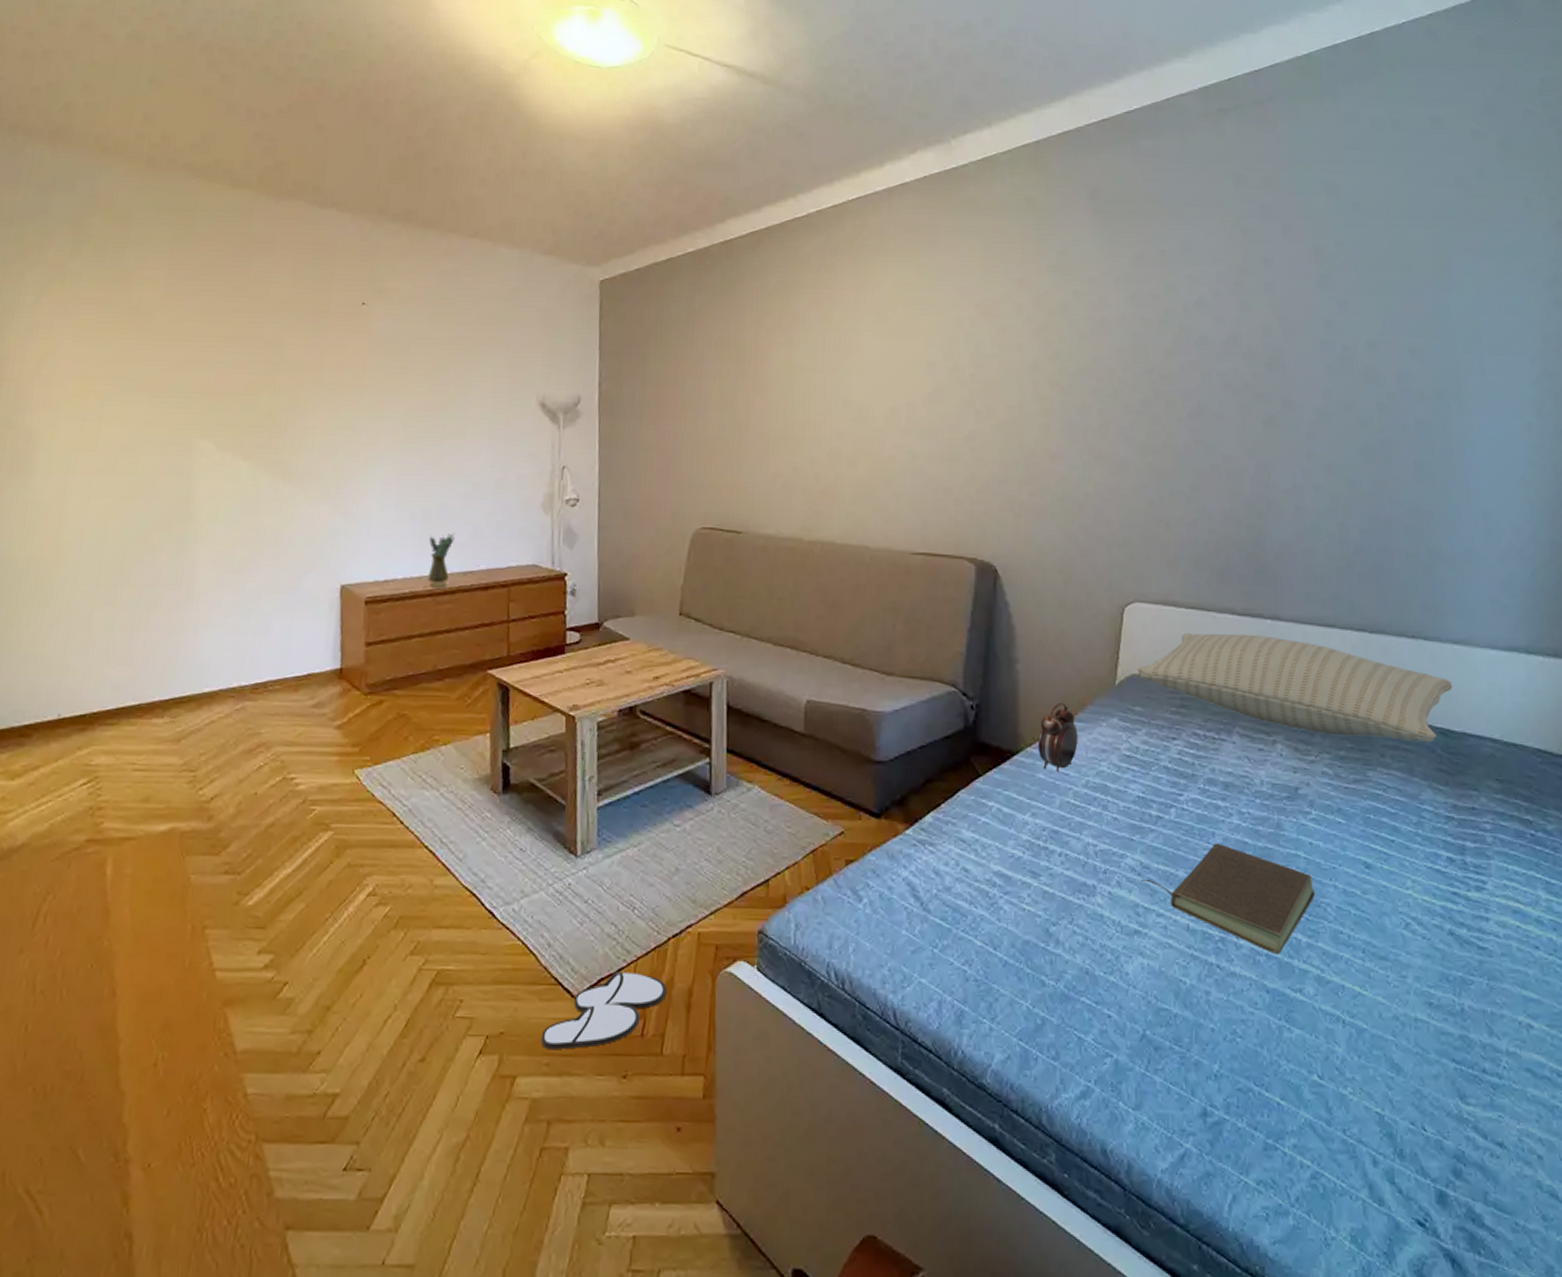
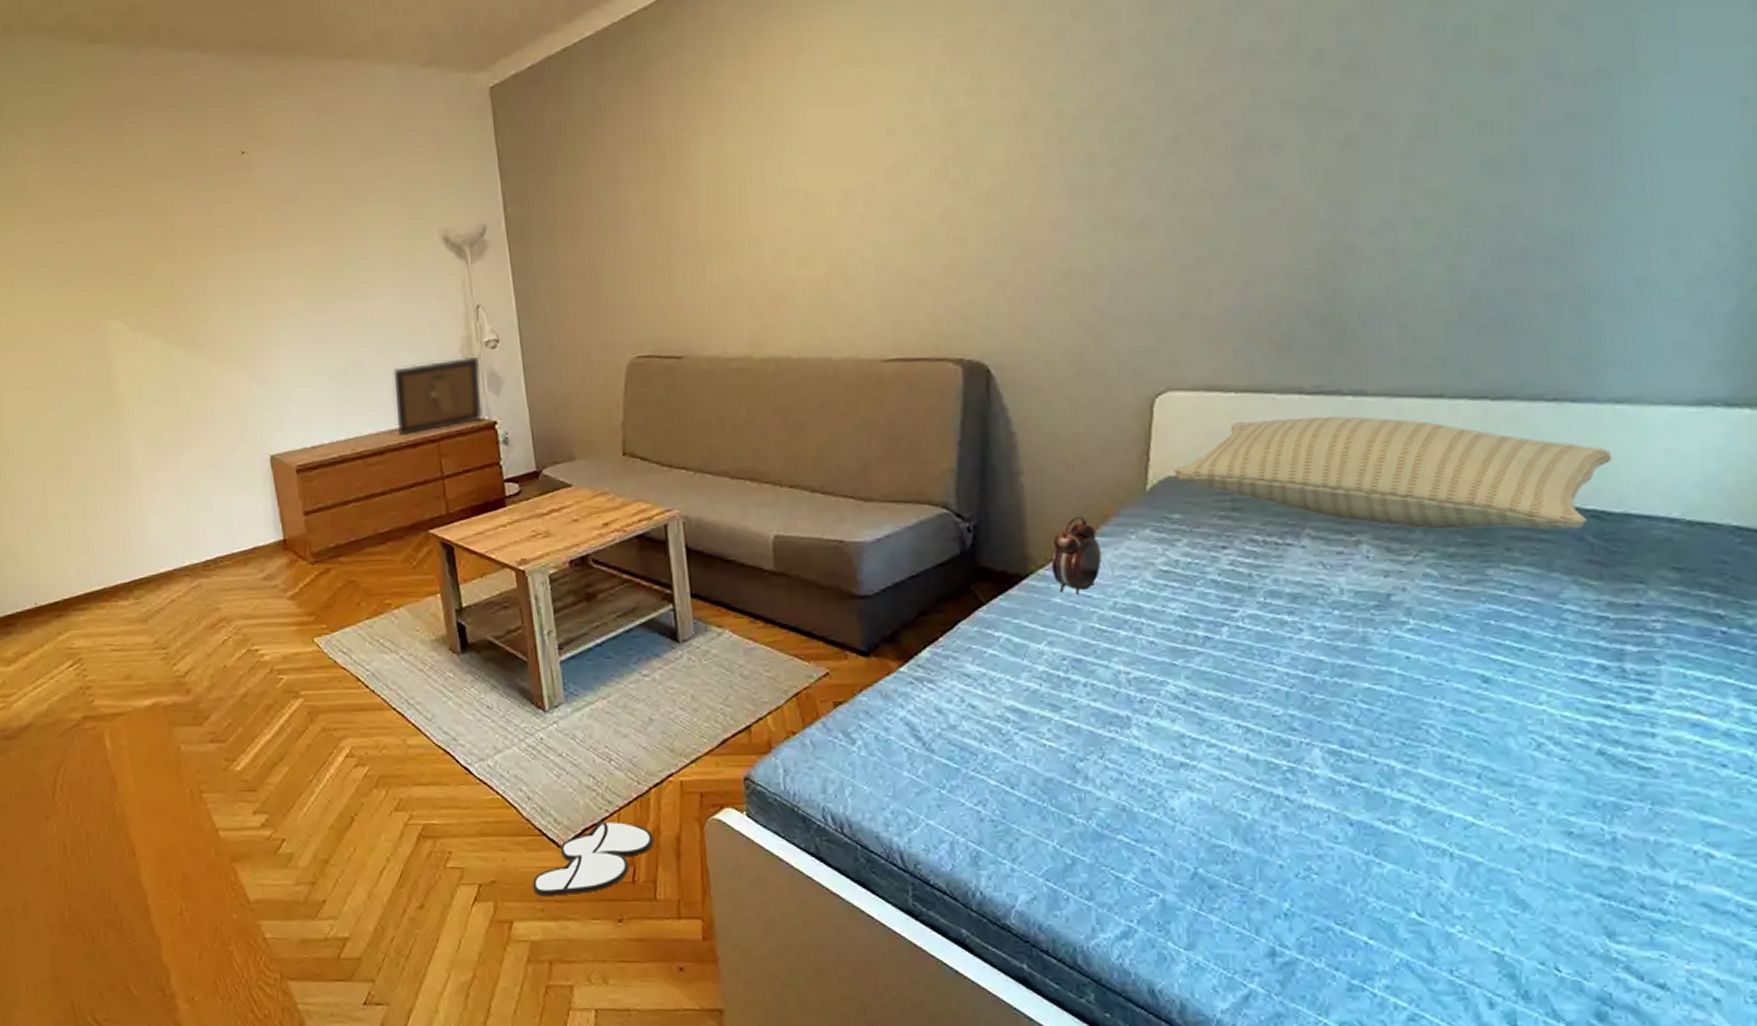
vase: present [427,533,455,589] -> none [349,390,375,451]
picture frame: none [470,511,559,579] -> present [393,356,481,436]
book: present [1141,843,1316,954] -> none [1187,663,1415,783]

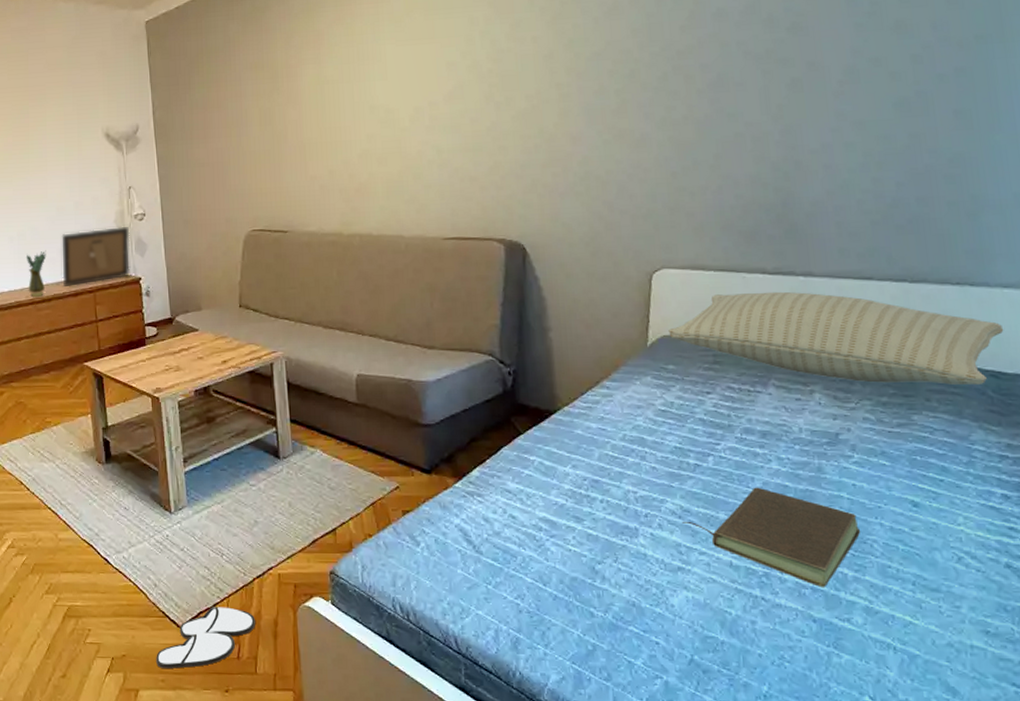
vase: none [349,390,375,451] -> present [26,250,46,298]
alarm clock: present [1051,515,1102,594] -> none [574,364,613,428]
book: none [1187,663,1415,783] -> present [682,487,861,587]

